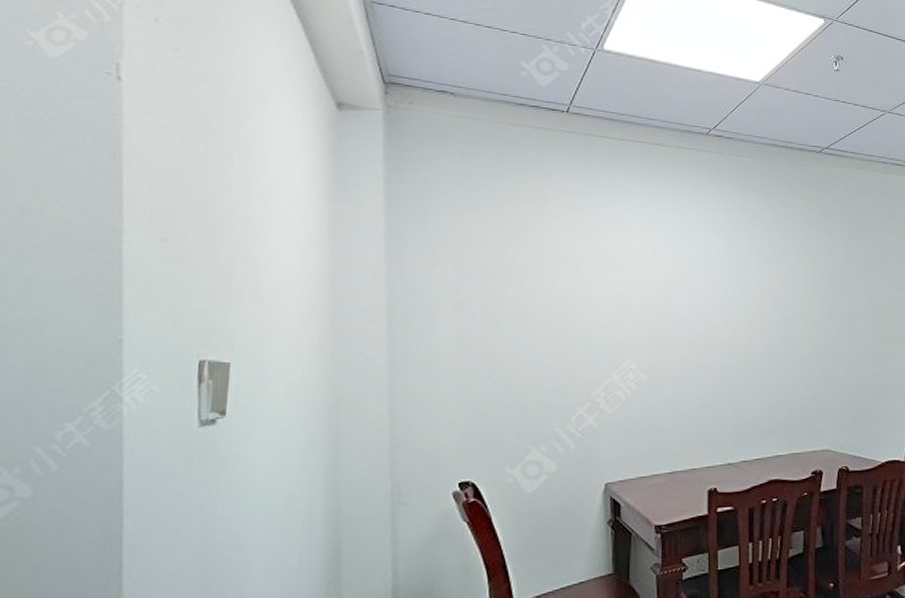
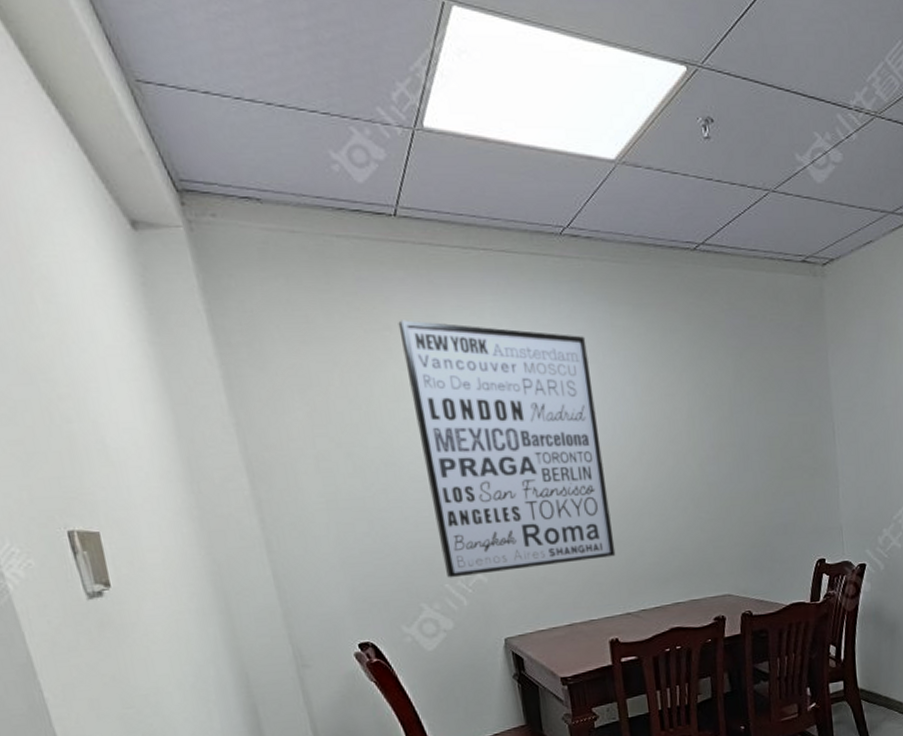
wall art: none [554,193,724,422] -> present [398,320,616,578]

